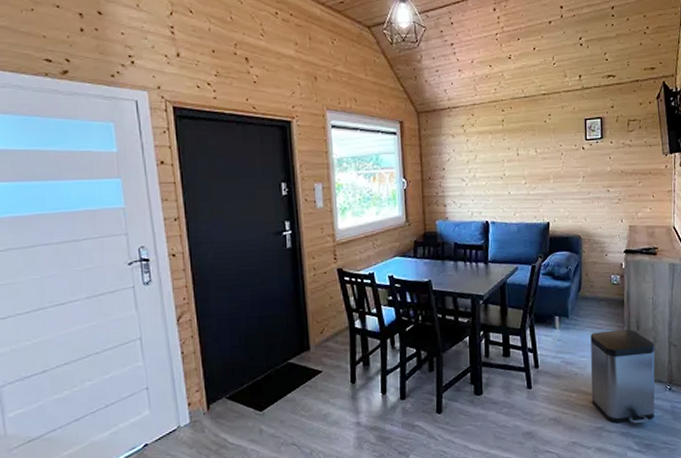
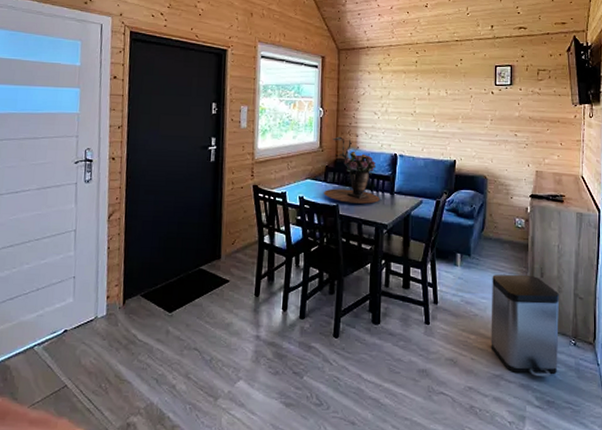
flower arrangement: none [414,208,474,277] -> present [324,136,380,204]

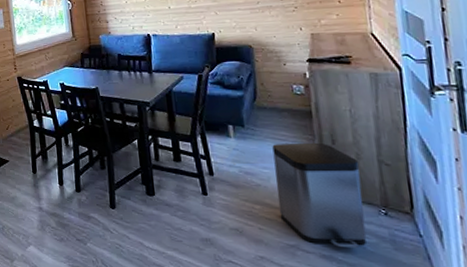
flower arrangement: present [324,136,380,204] -> none [82,24,138,85]

